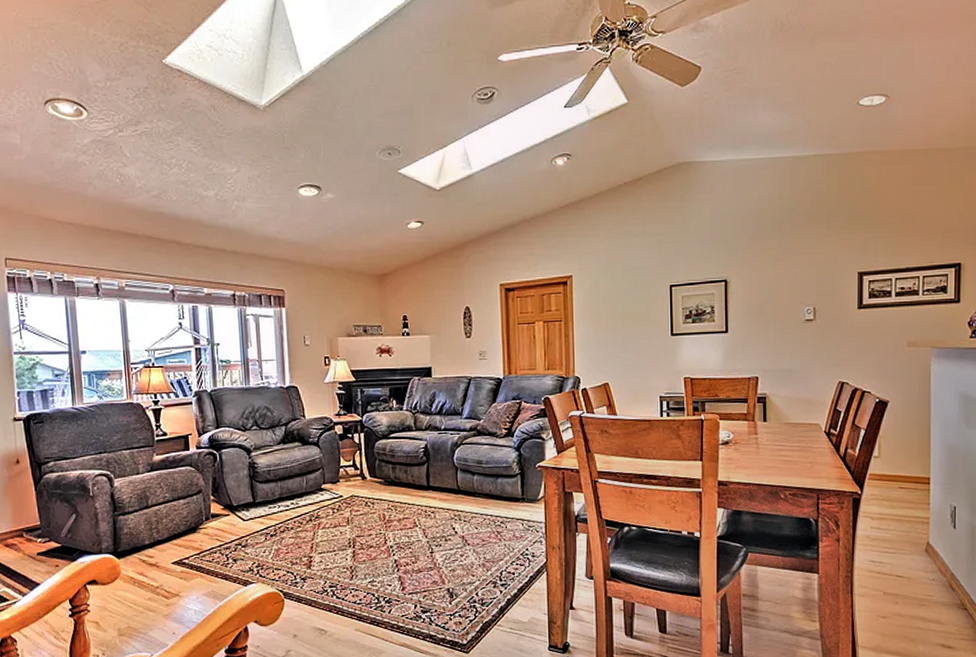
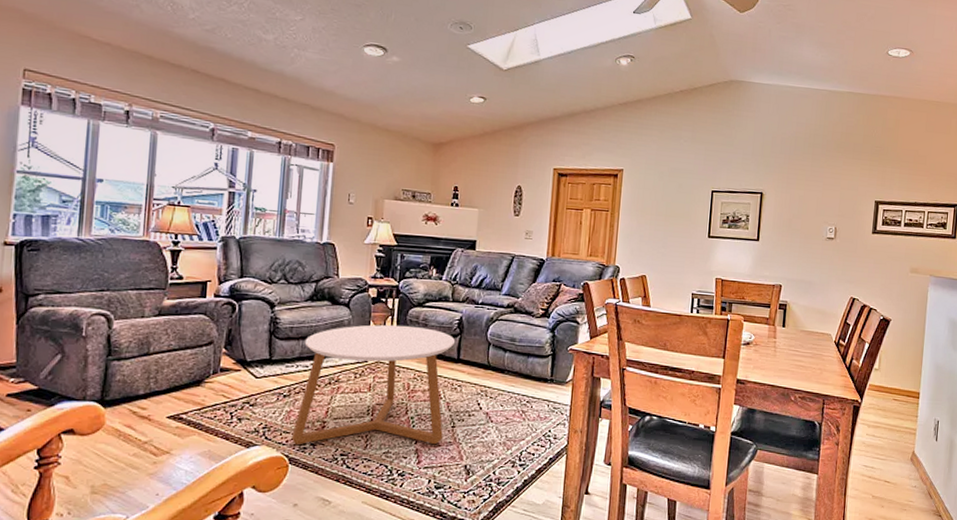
coffee table: none [282,458,423,580] -> present [291,324,455,445]

